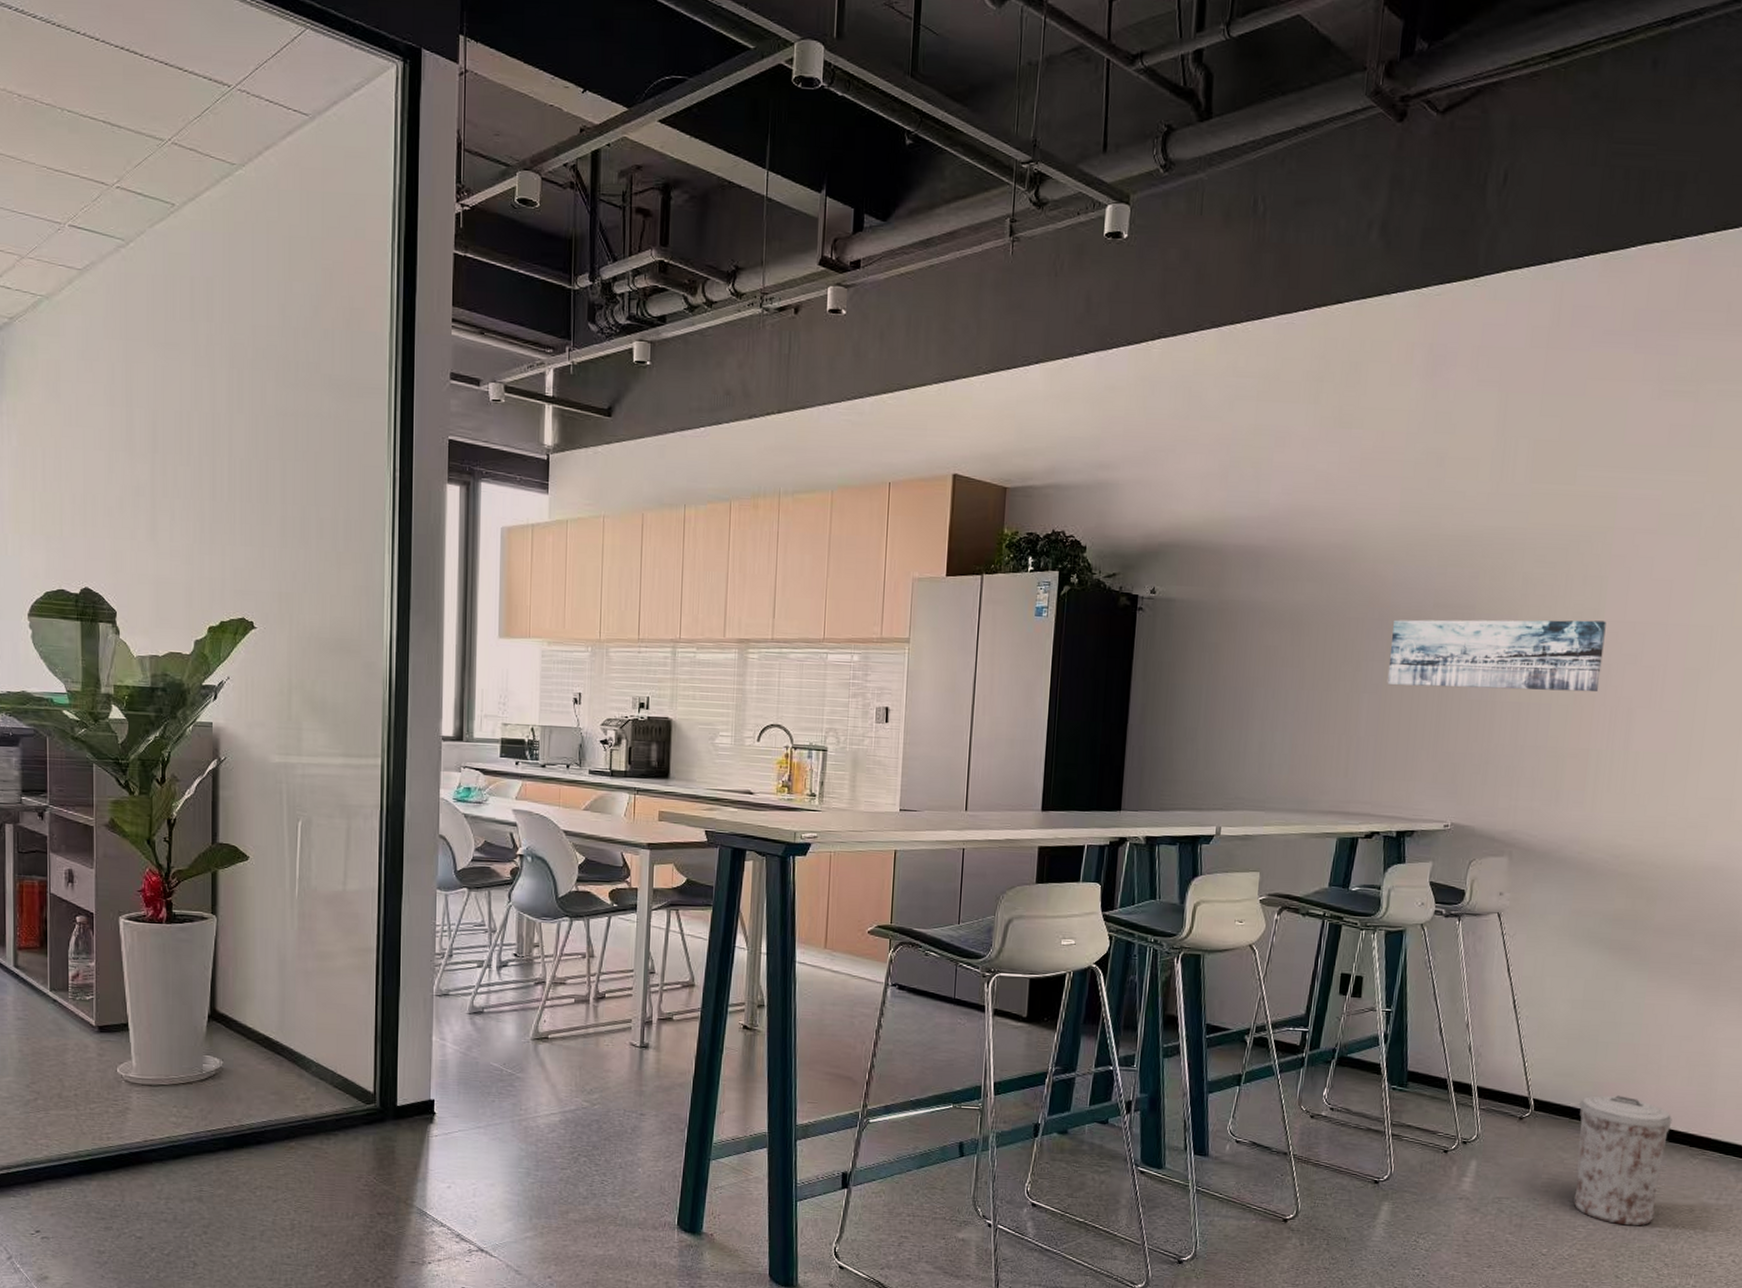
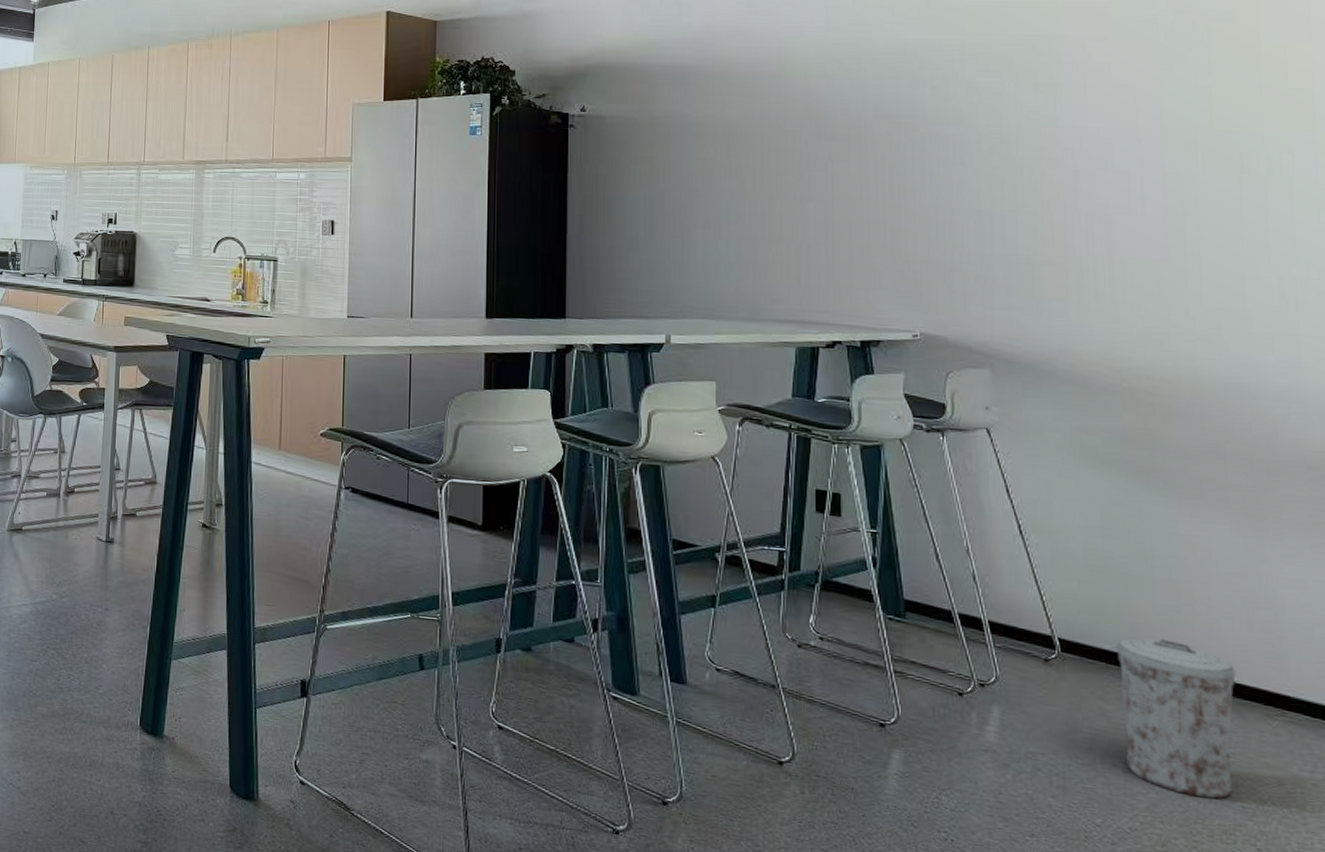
wall art: present [1387,619,1607,693] -> none [832,126,1069,199]

